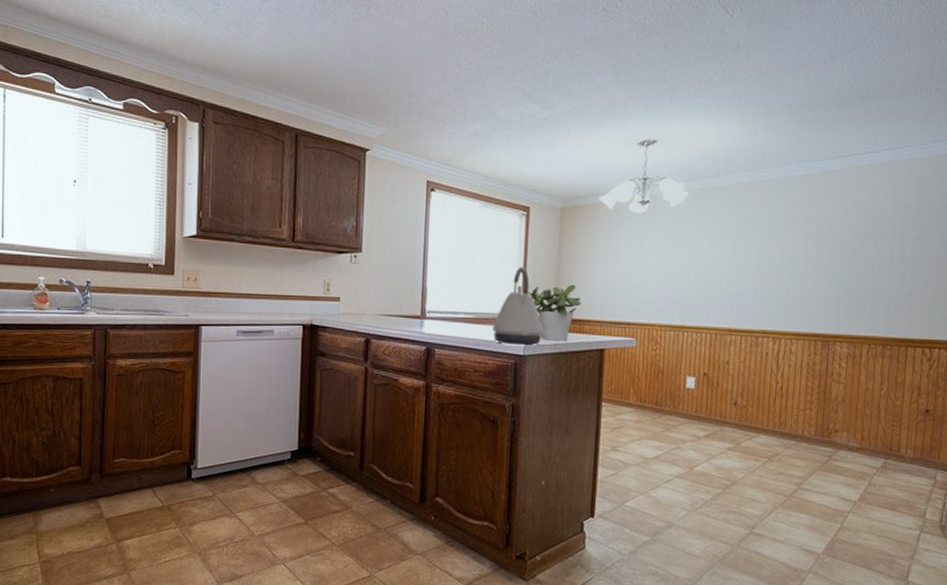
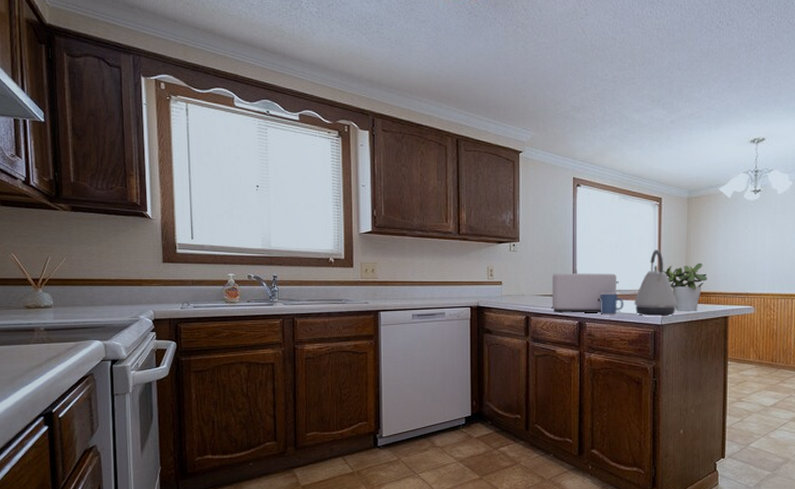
toaster: none [395,290,476,339] -> present [552,273,619,313]
mug: none [452,316,480,342] -> present [600,293,623,316]

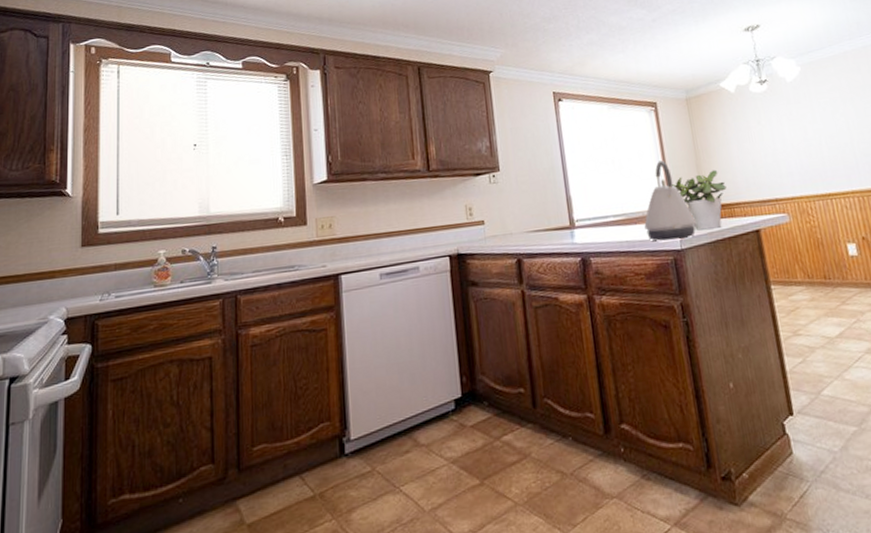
toaster: present [552,273,619,313] -> none [542,194,623,251]
mug: present [600,293,623,316] -> none [602,218,633,247]

